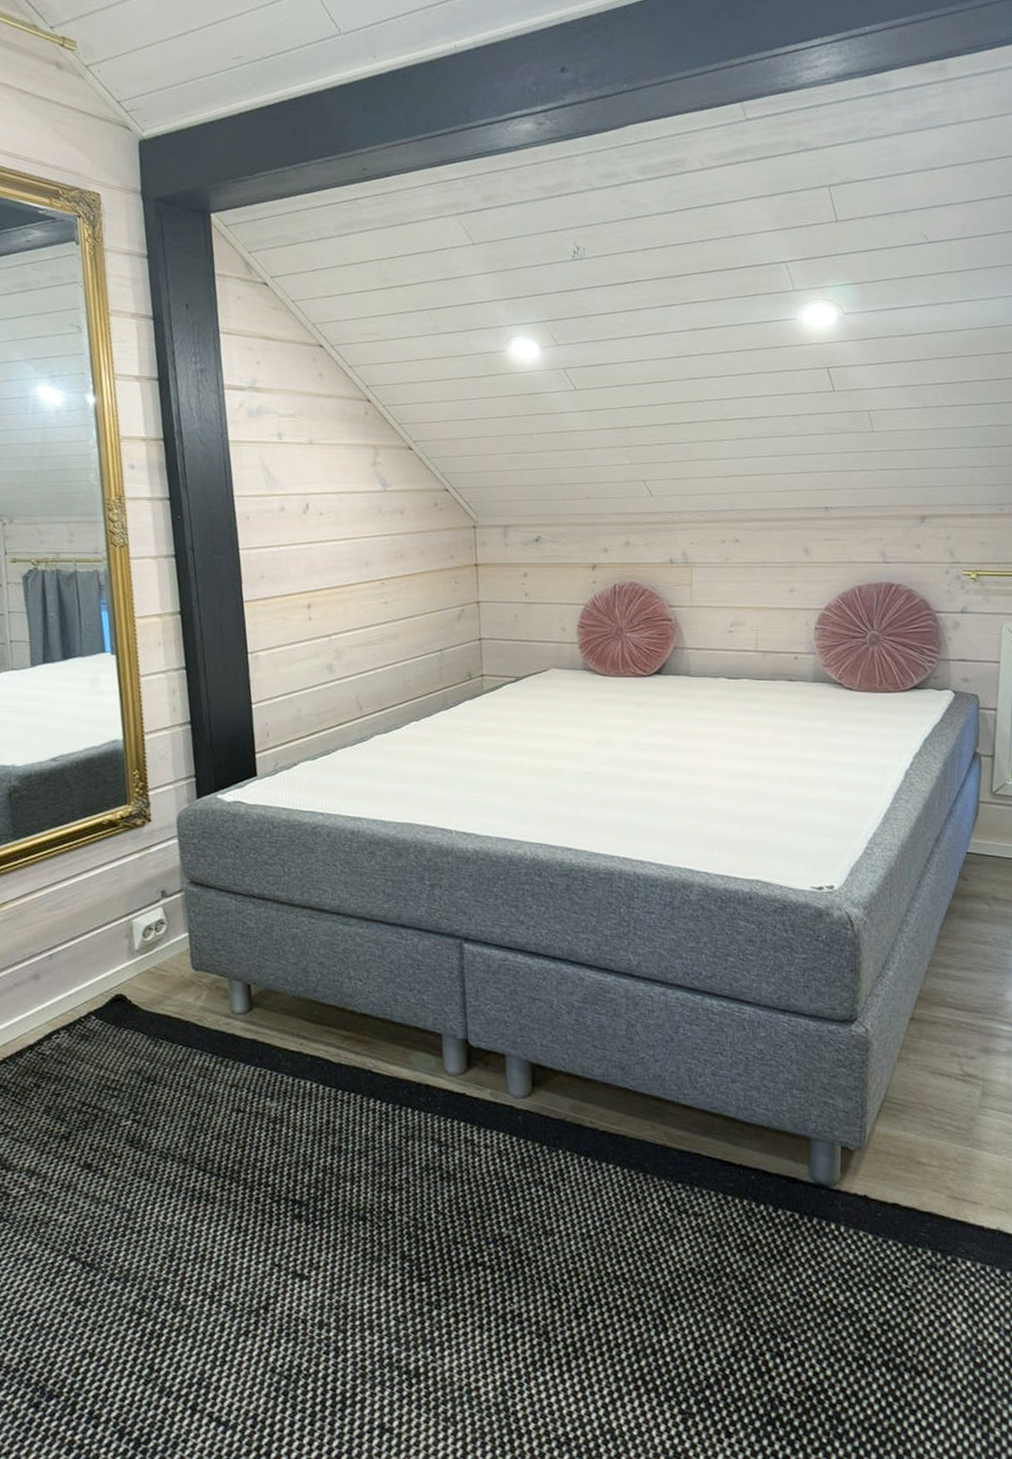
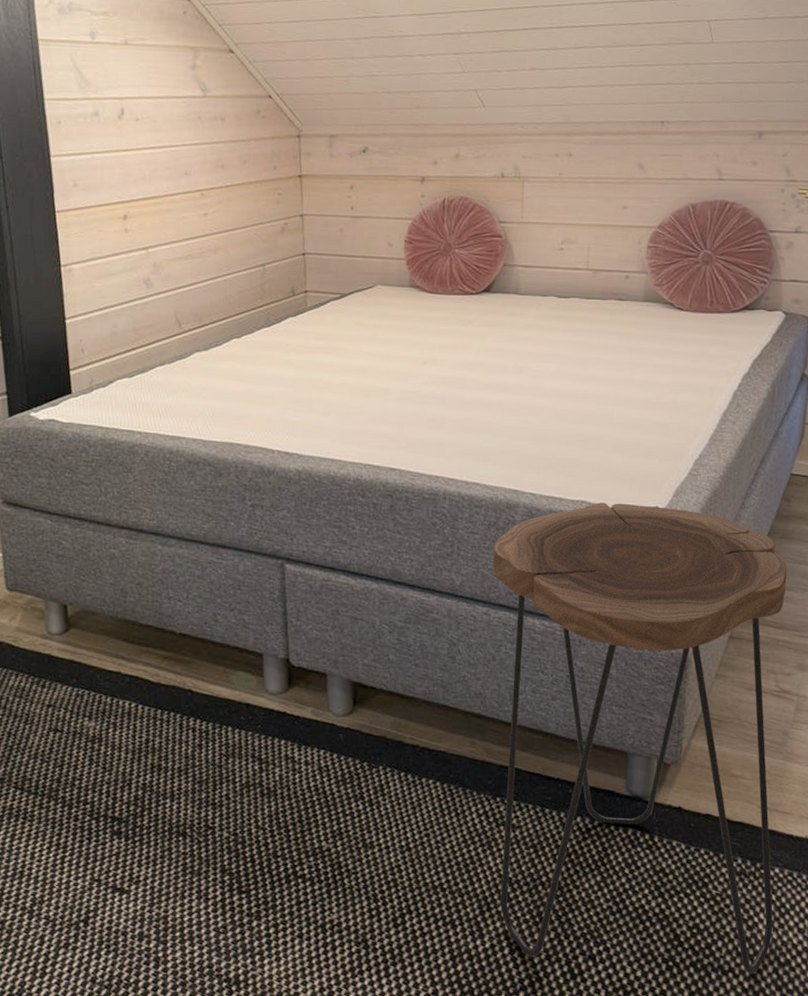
side table: none [669,882,967,1374] -> present [492,502,788,973]

